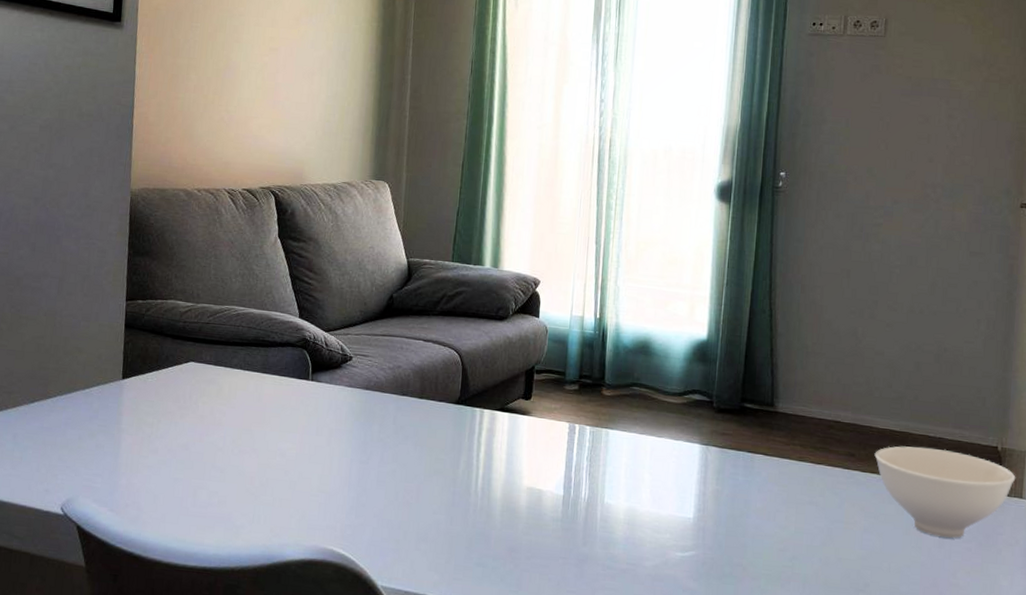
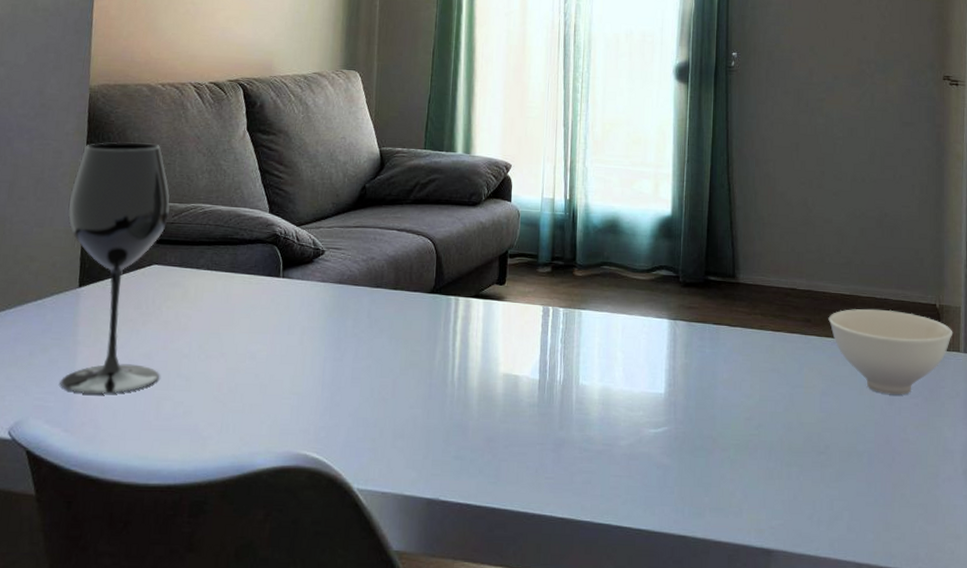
wineglass: none [106,244,206,480] -> present [60,142,170,394]

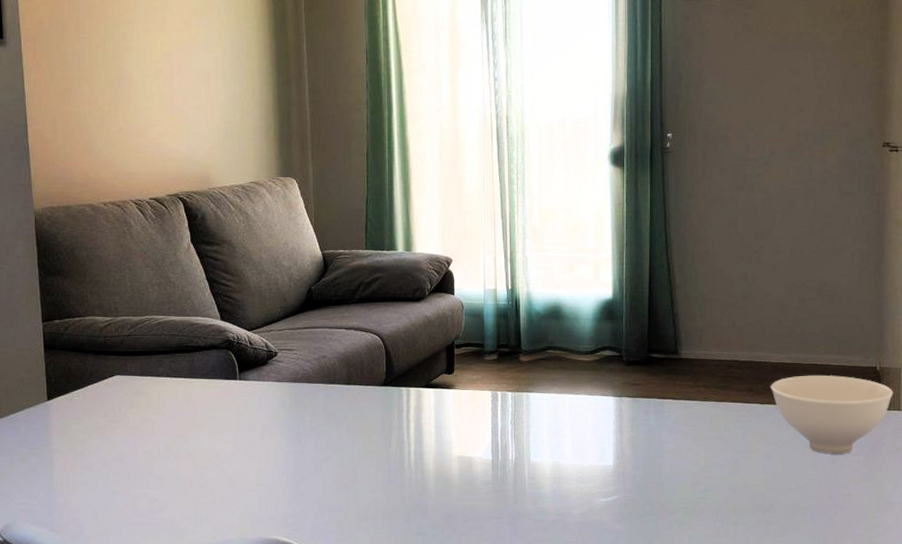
wineglass: present [60,142,170,394] -> none [28,261,134,497]

